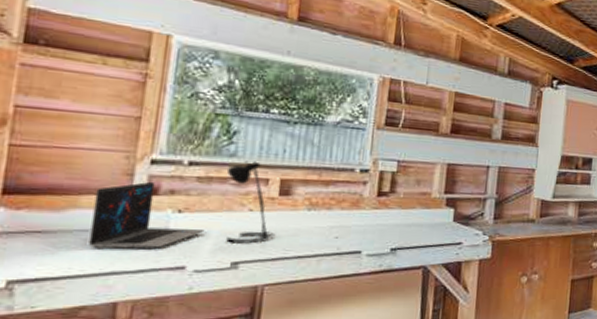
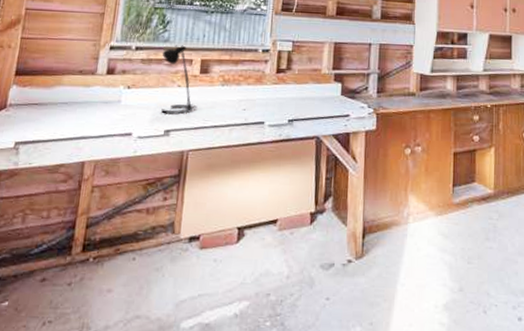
laptop: present [89,181,205,250] -> none [67,63,146,119]

